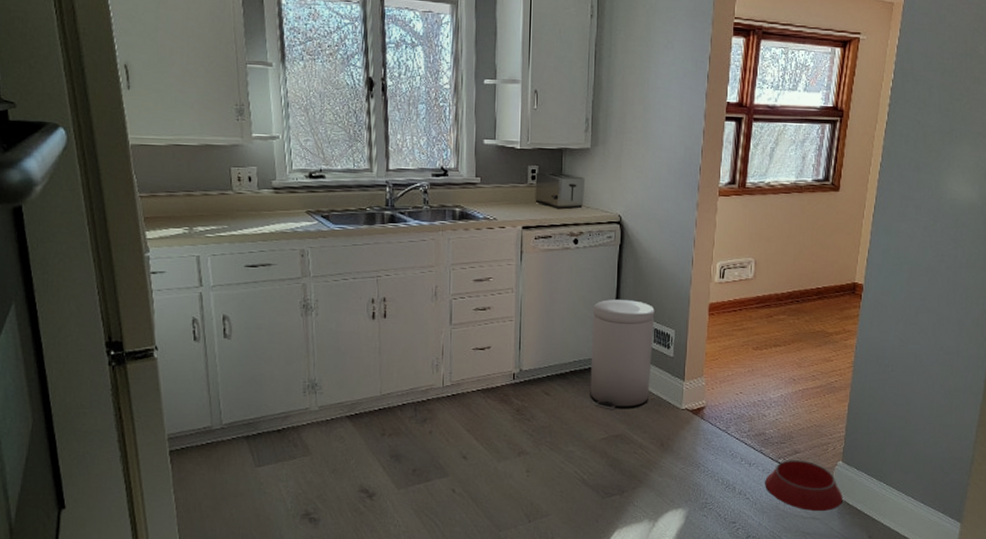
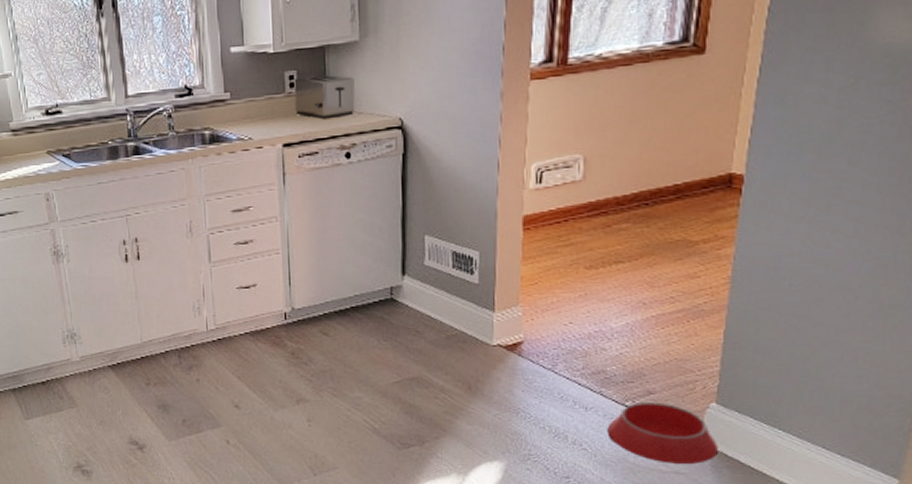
pedal bin: present [590,300,655,410] -> none [373,219,452,350]

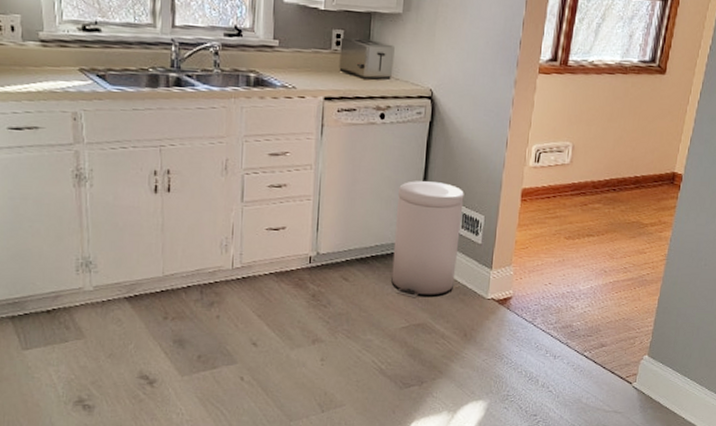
pedal bin: none [373,219,452,350] -> present [391,181,464,298]
pet bowl: present [607,402,718,464] -> none [569,353,646,405]

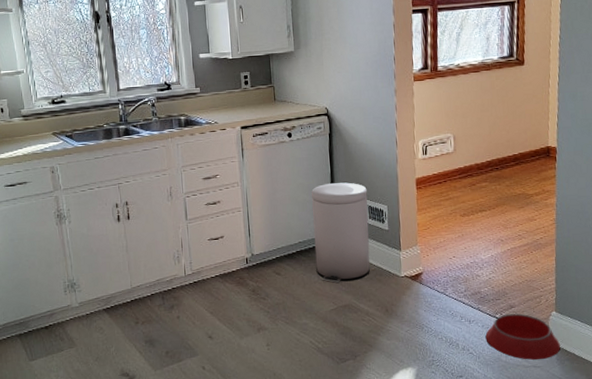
toaster: present [339,37,395,81] -> none [248,75,293,109]
pet bowl: none [569,353,646,405] -> present [485,313,560,360]

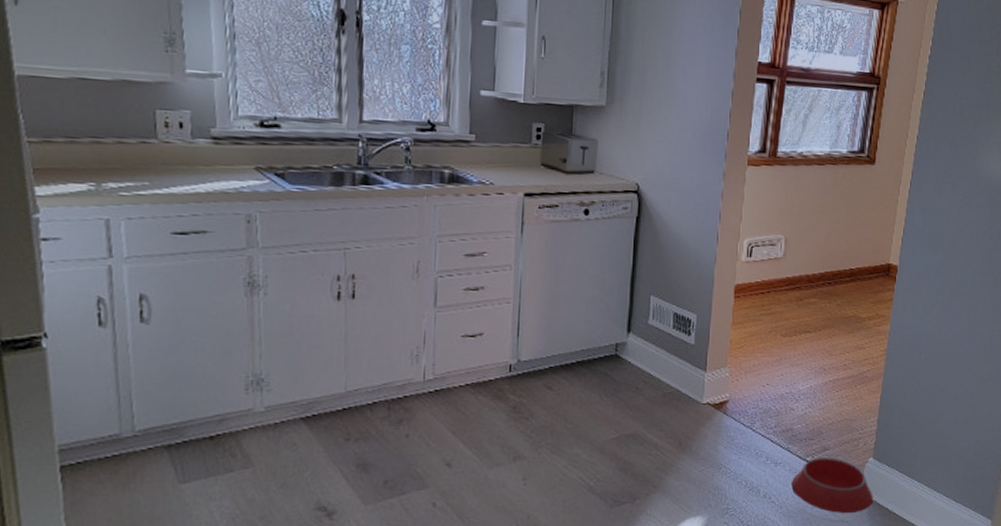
toaster: none [248,75,293,109] -> present [539,131,598,176]
pedal bin: present [311,182,371,284] -> none [599,279,675,406]

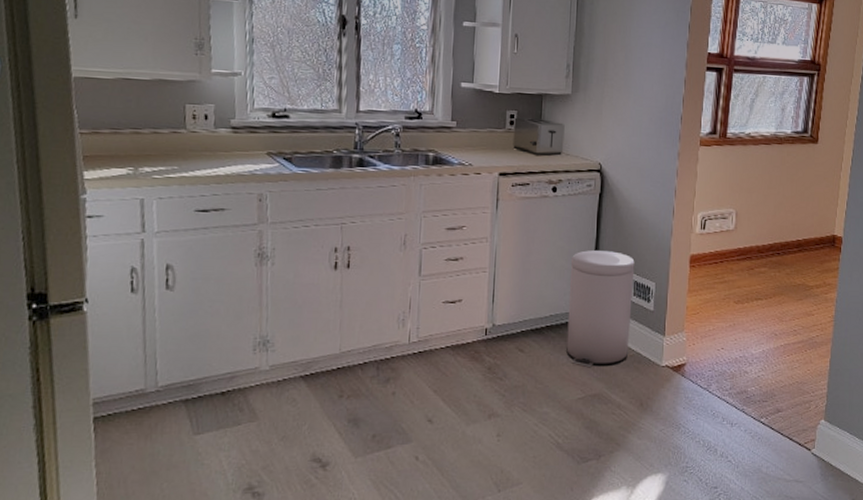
pedal bin: none [599,279,675,406] -> present [566,250,635,368]
pet bowl: present [791,457,873,513] -> none [747,419,826,473]

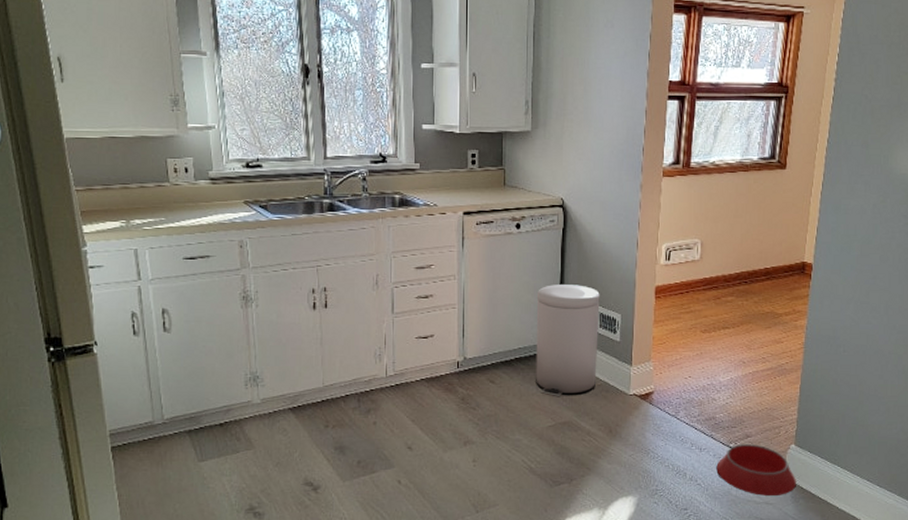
toaster: present [513,117,565,157] -> none [475,155,526,194]
pet bowl: none [747,419,826,473] -> present [716,444,796,496]

